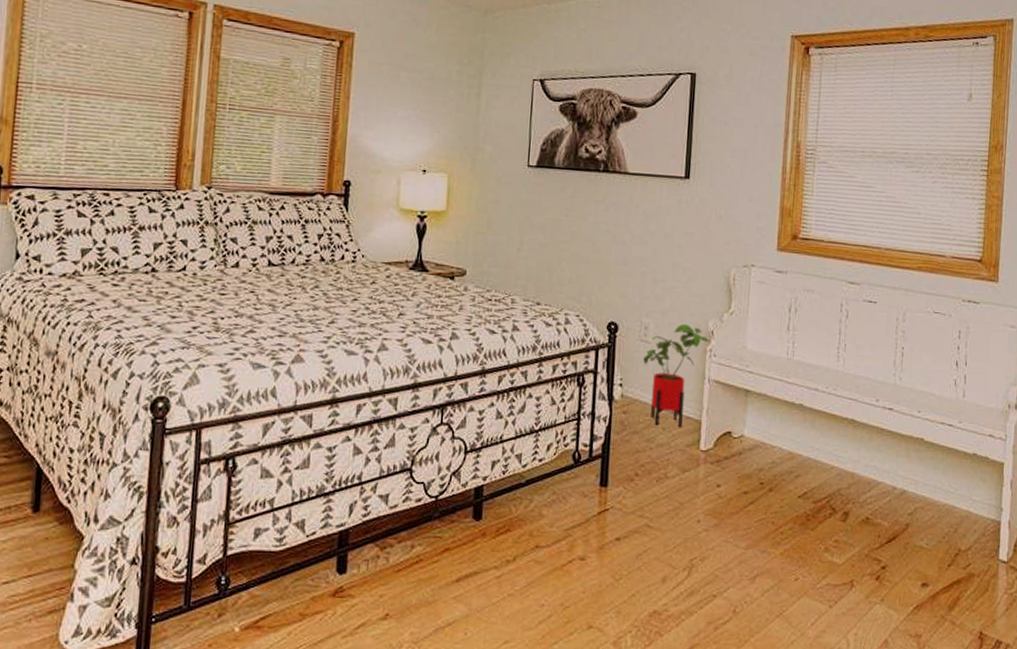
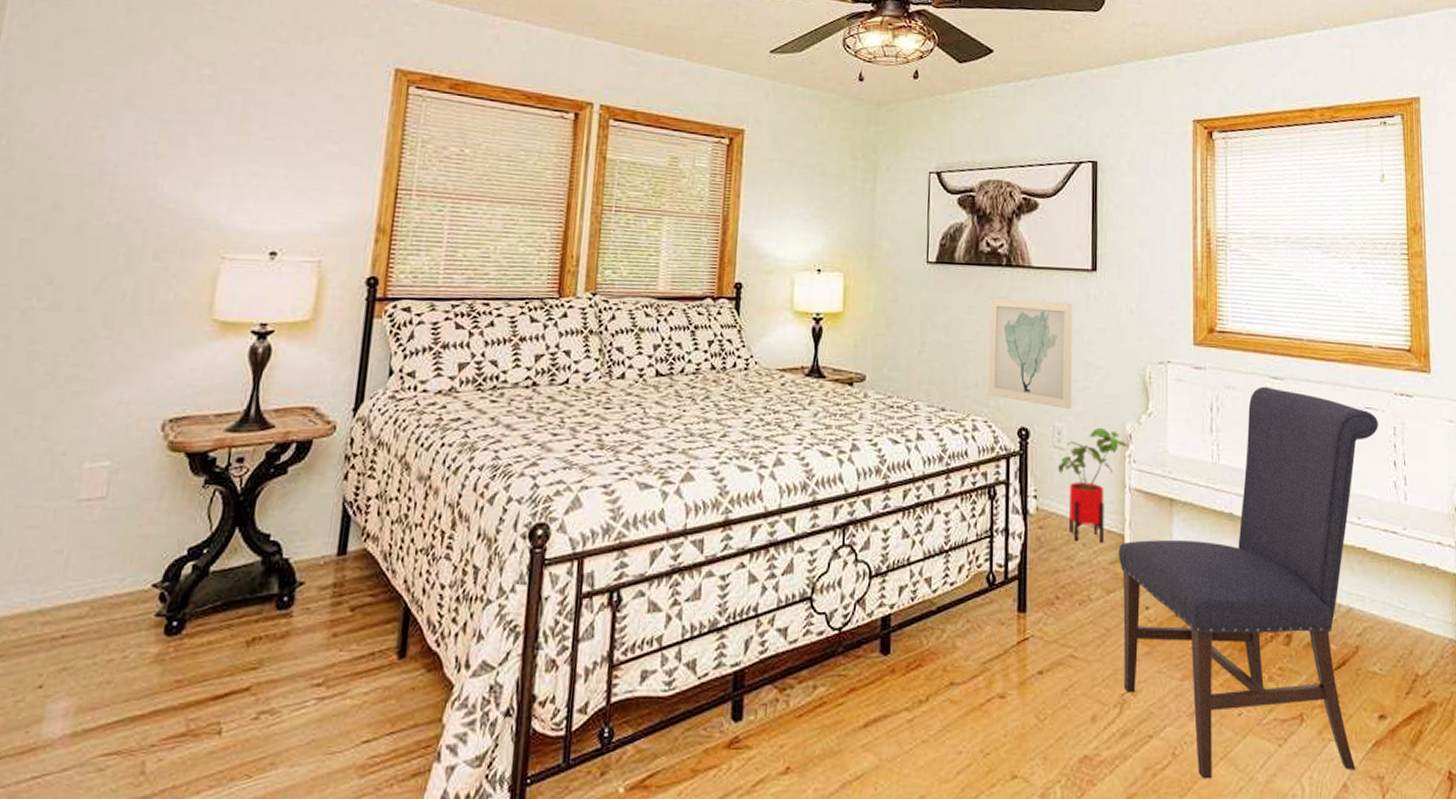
wall art: none [581,201,665,307] -> present [988,297,1073,410]
chair: none [693,290,946,633] -> present [1118,386,1379,779]

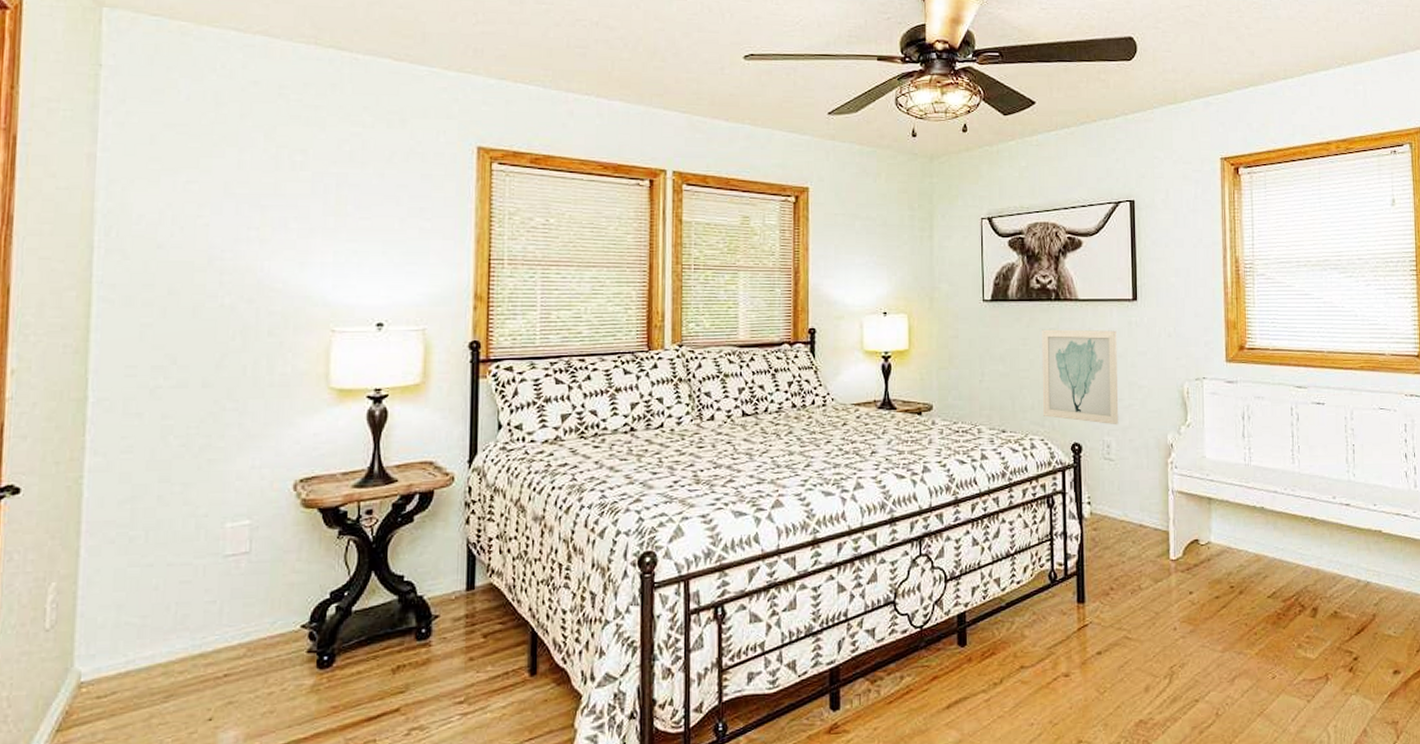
house plant: present [1058,427,1128,542] -> none [1108,439,1170,540]
chair: present [1118,386,1379,779] -> none [1164,395,1392,734]

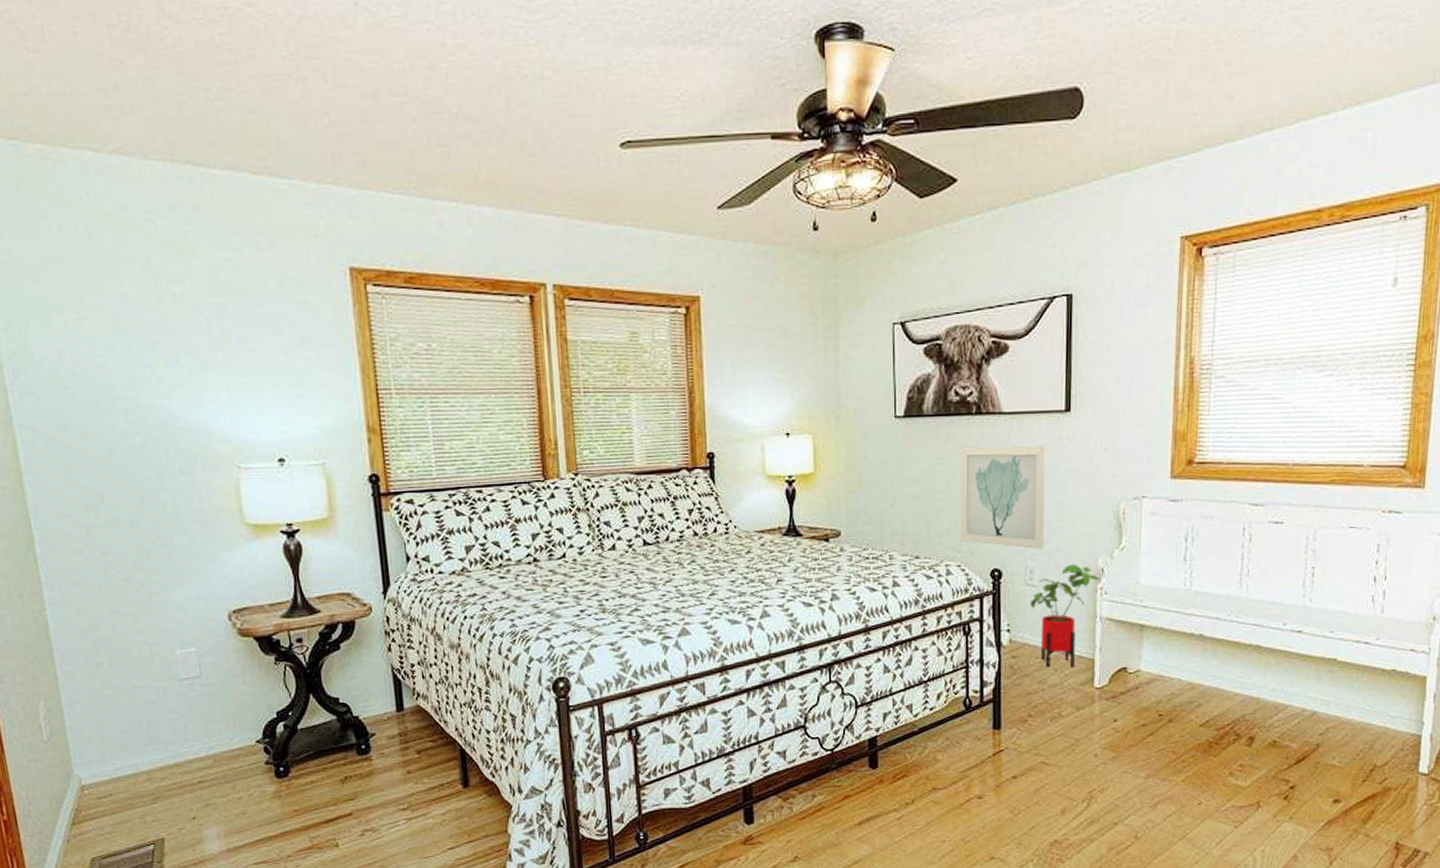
house plant: none [1108,439,1170,540] -> present [1030,563,1100,667]

